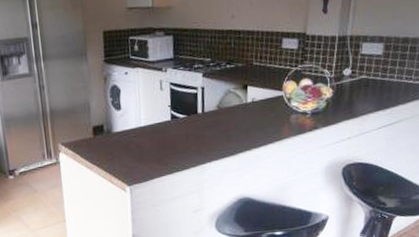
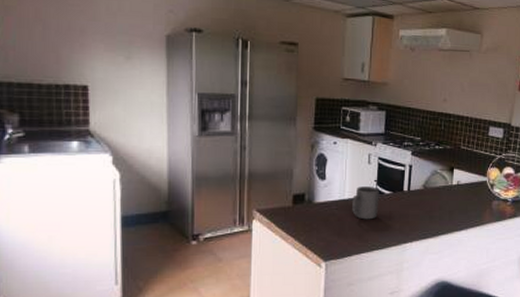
mug: none [148,112,175,145] -> present [352,186,379,220]

